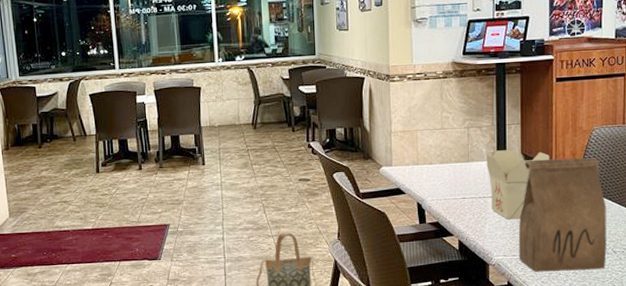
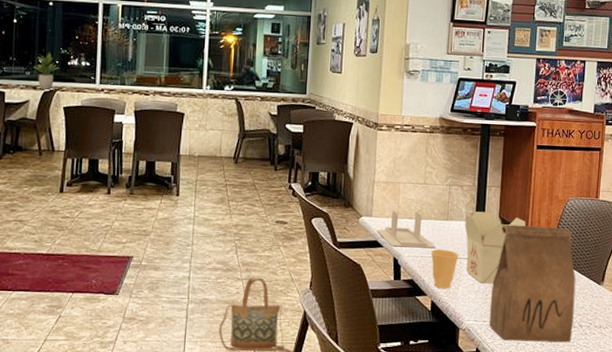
potted plant: none [57,44,81,81] -> present [34,51,59,91]
napkin holder: none [397,156,458,193] -> present [376,210,435,249]
cup: none [454,190,483,228] -> present [430,249,459,289]

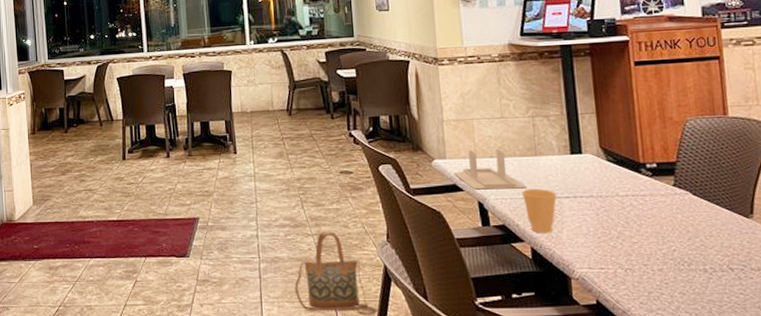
potted plant: present [34,51,59,91] -> none [86,27,109,65]
takeout container: present [464,211,526,284] -> none [557,143,636,225]
paper bag: present [489,225,576,343] -> none [604,153,721,290]

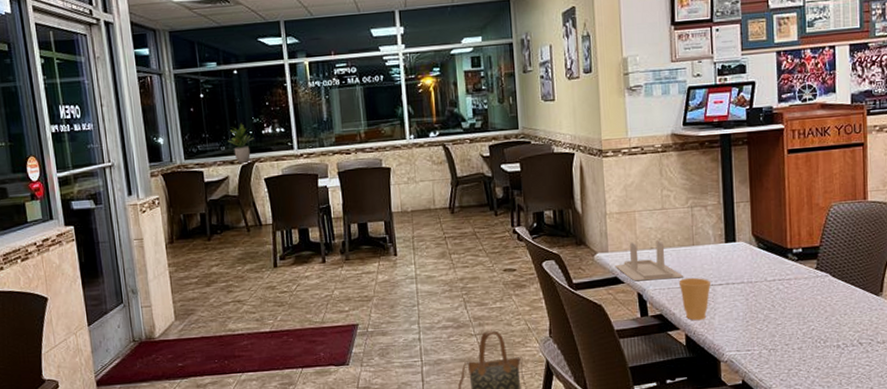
potted plant: none [86,27,109,65] -> present [228,122,254,164]

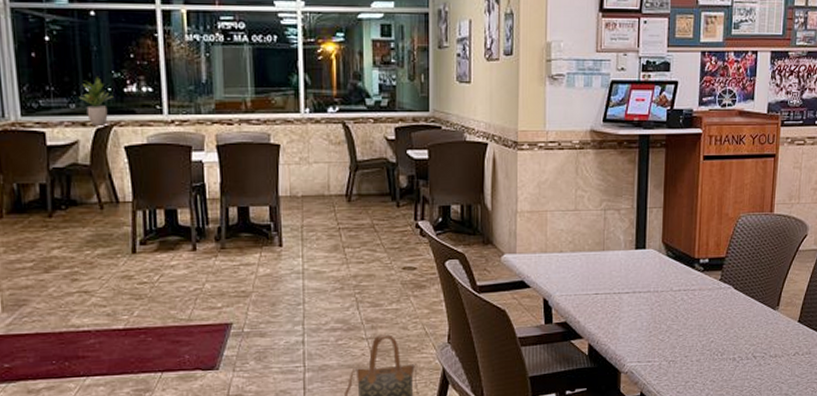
napkin holder: present [615,239,683,282] -> none [522,243,591,286]
cup: present [678,277,712,321] -> none [585,284,619,330]

